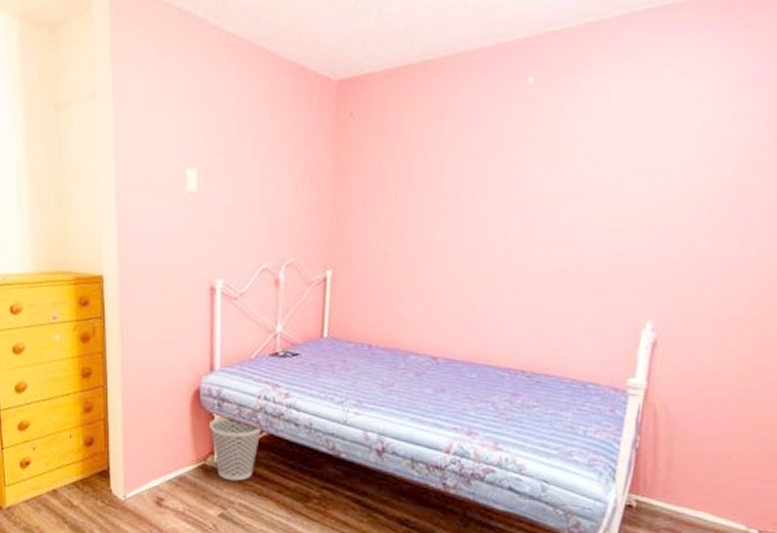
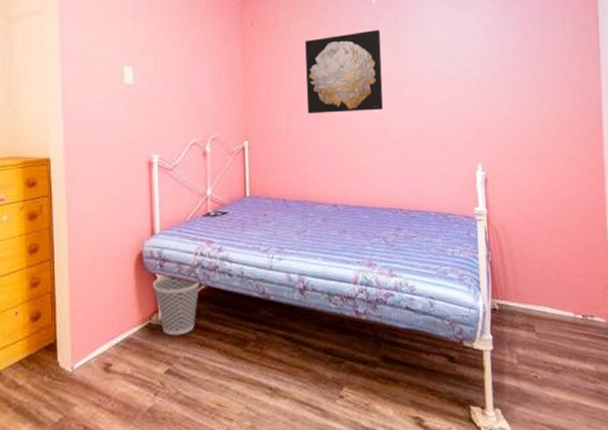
wall art: none [412,123,534,240] -> present [305,29,383,114]

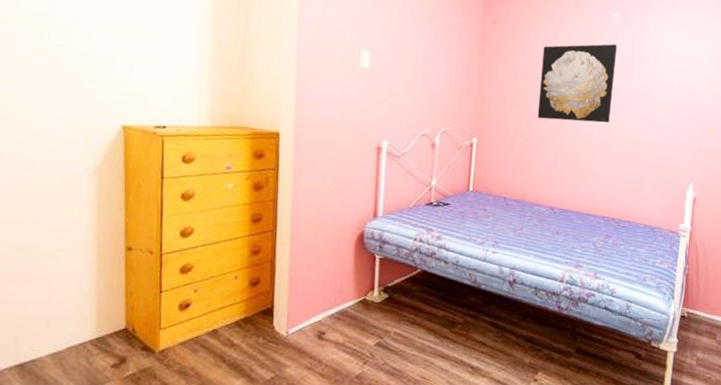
wastebasket: present [153,274,201,336] -> none [371,256,417,313]

